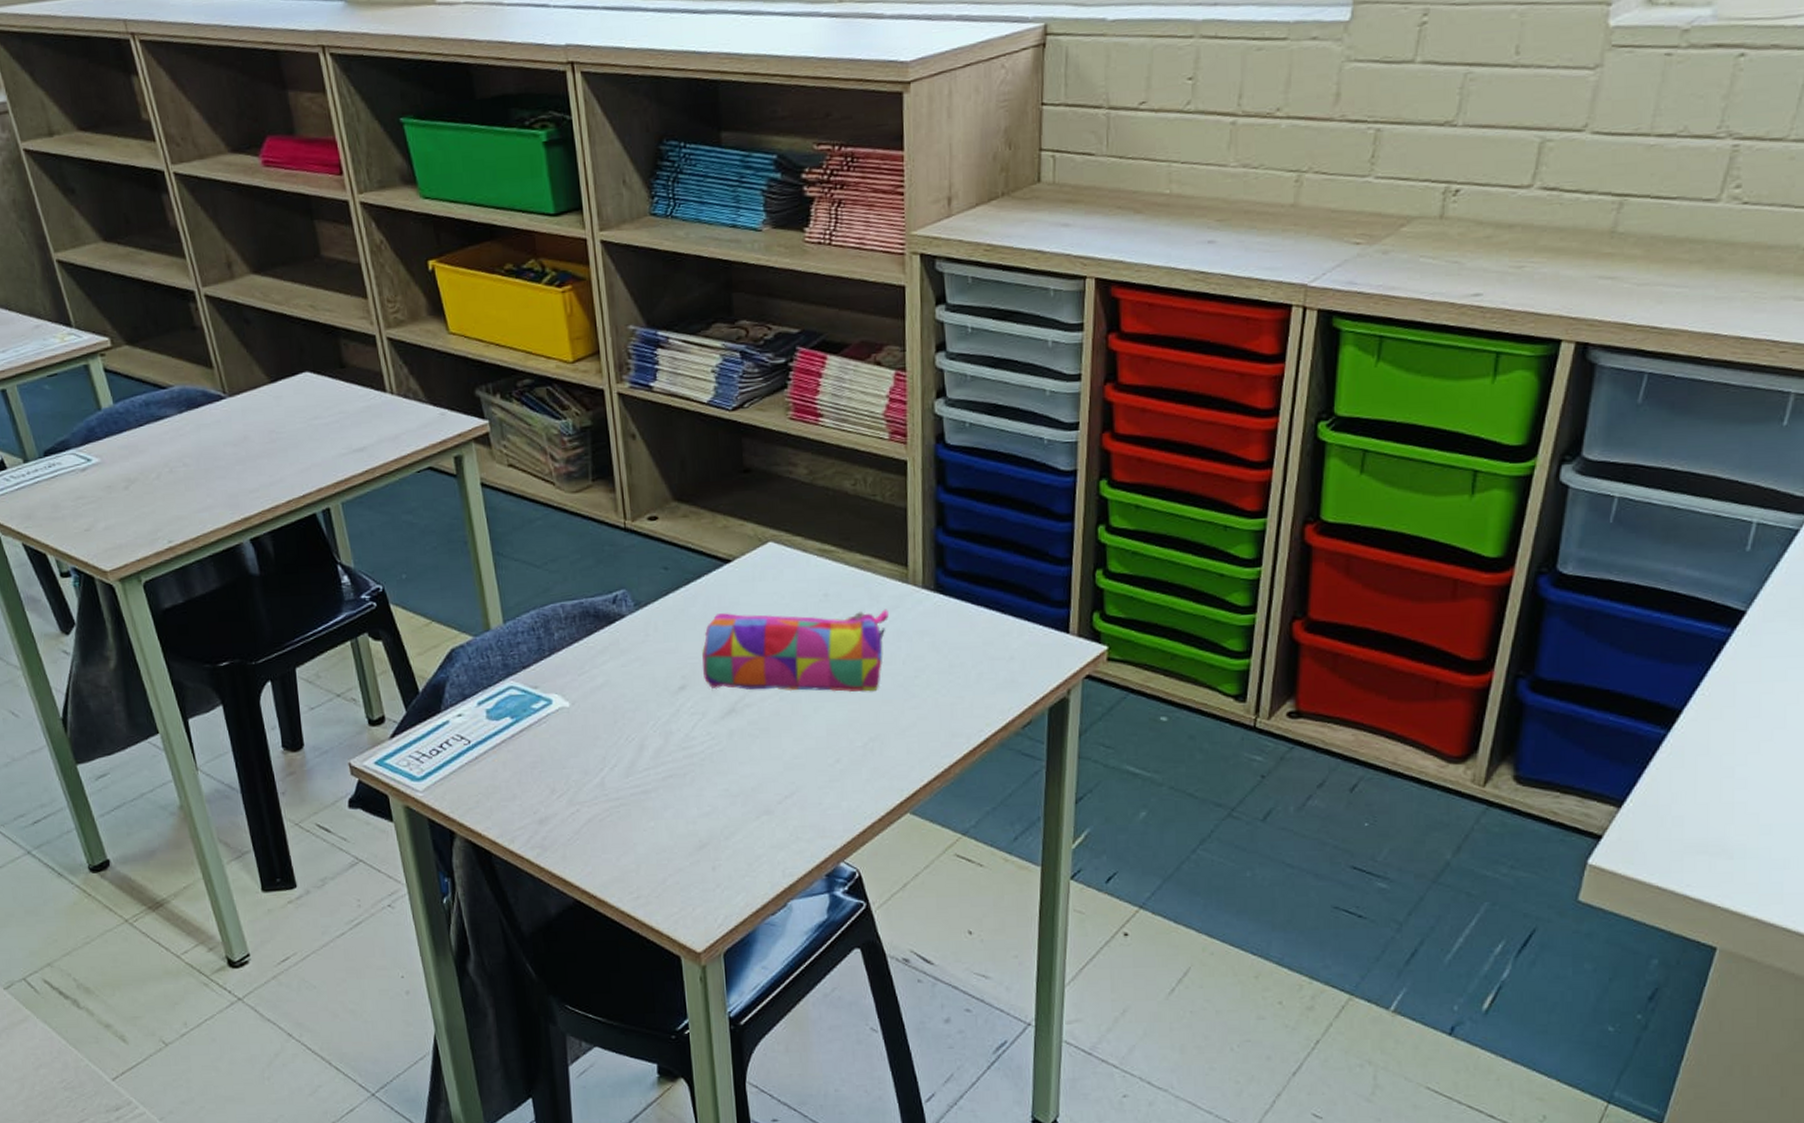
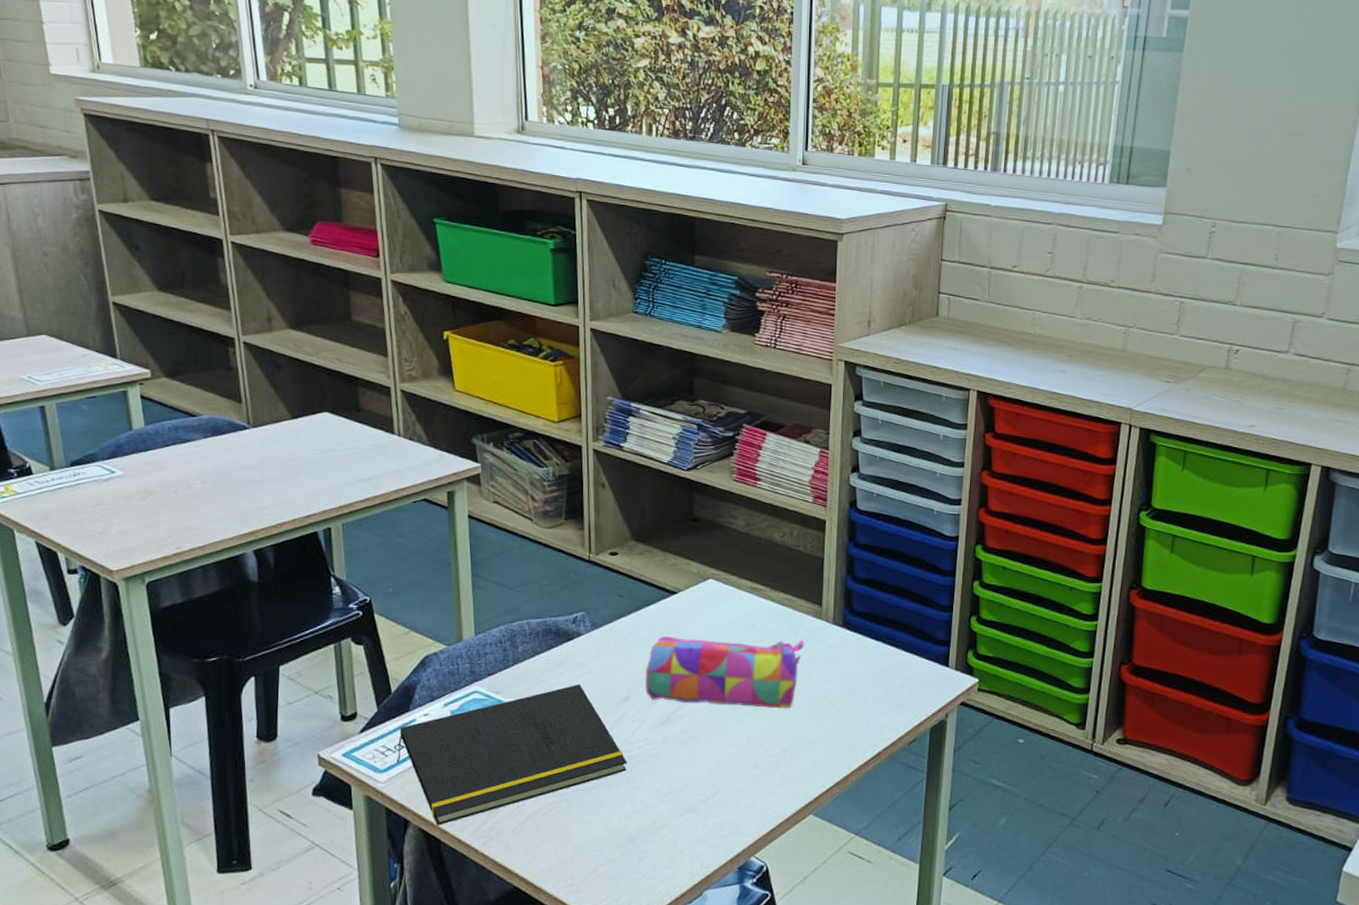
notepad: none [433,673,690,836] -> present [396,684,627,825]

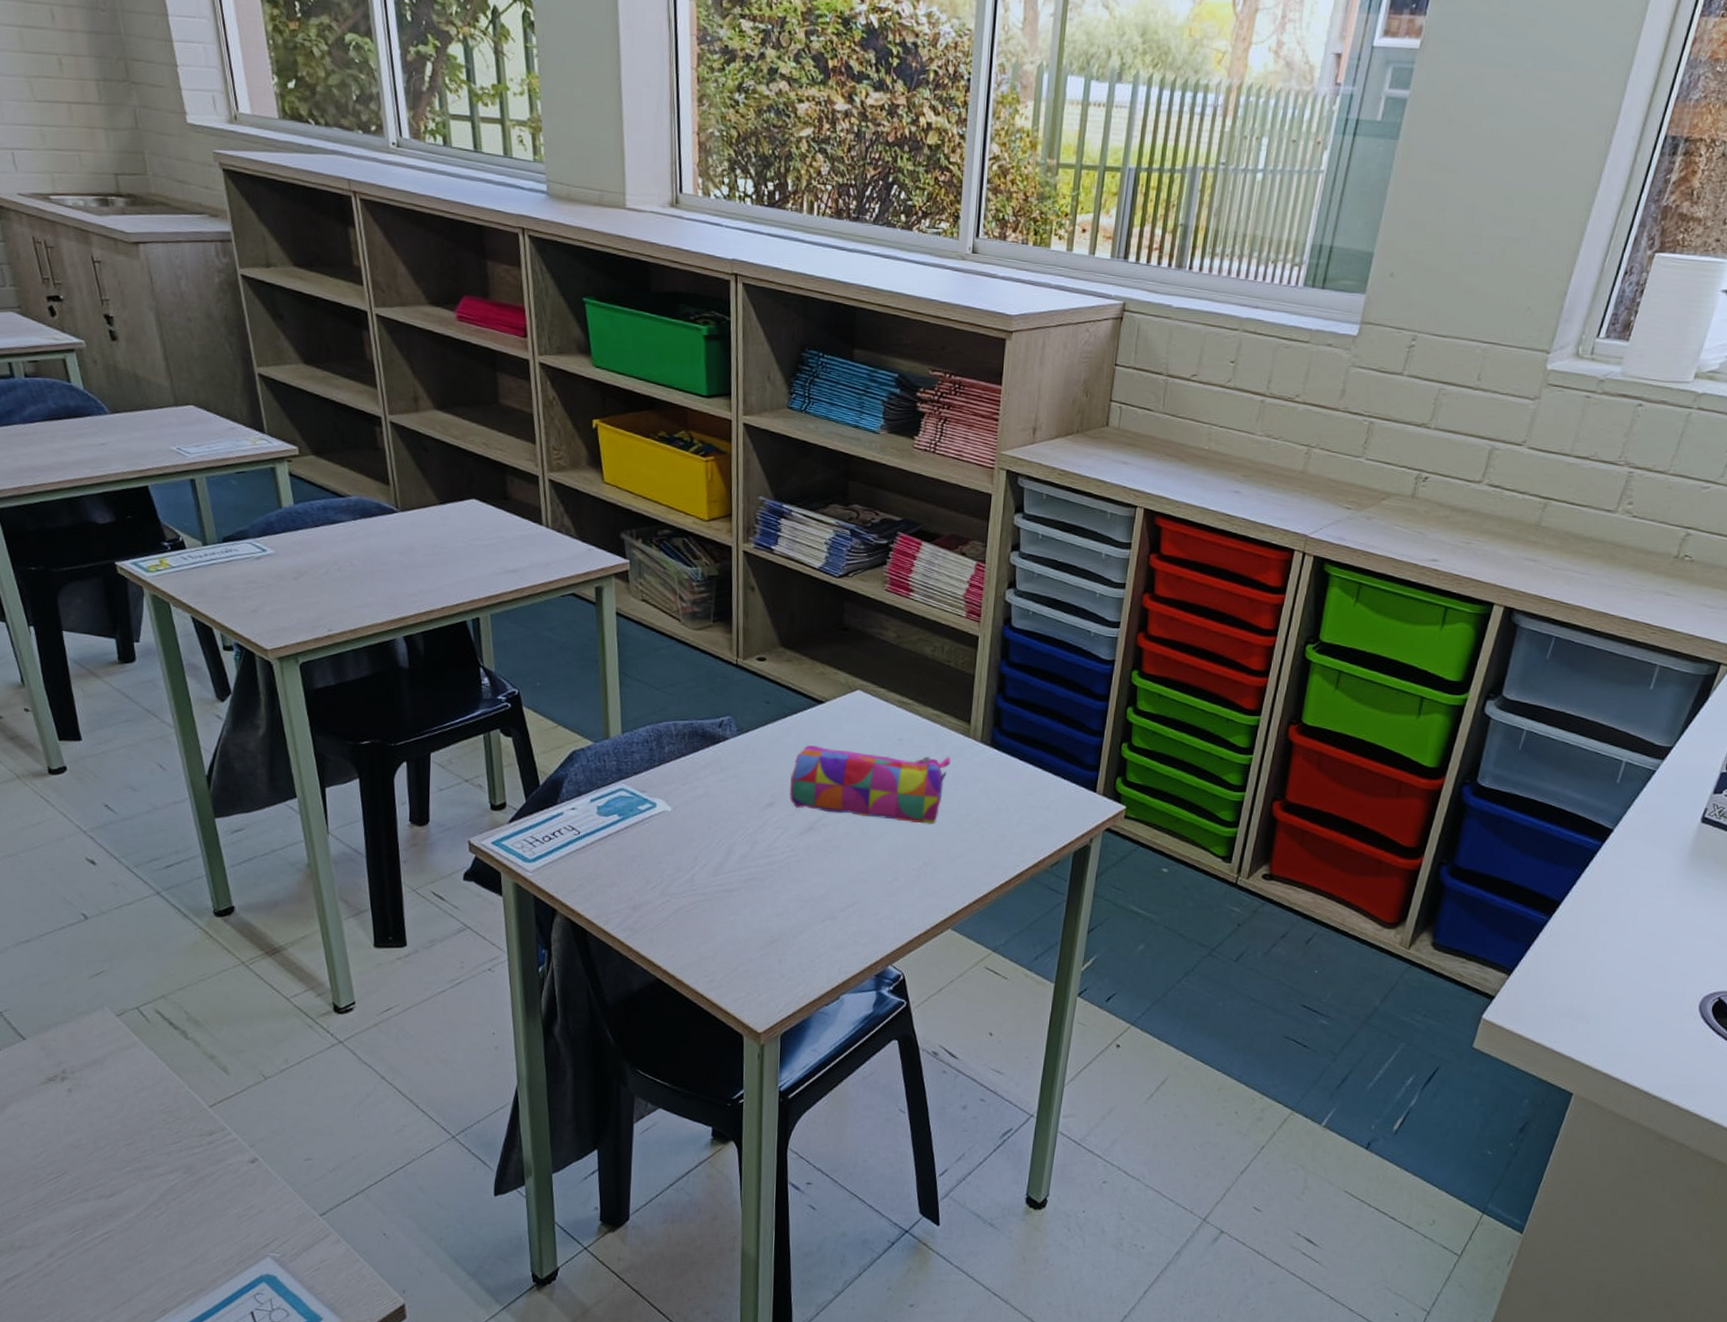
notepad: present [396,684,627,825] -> none [544,787,770,916]

